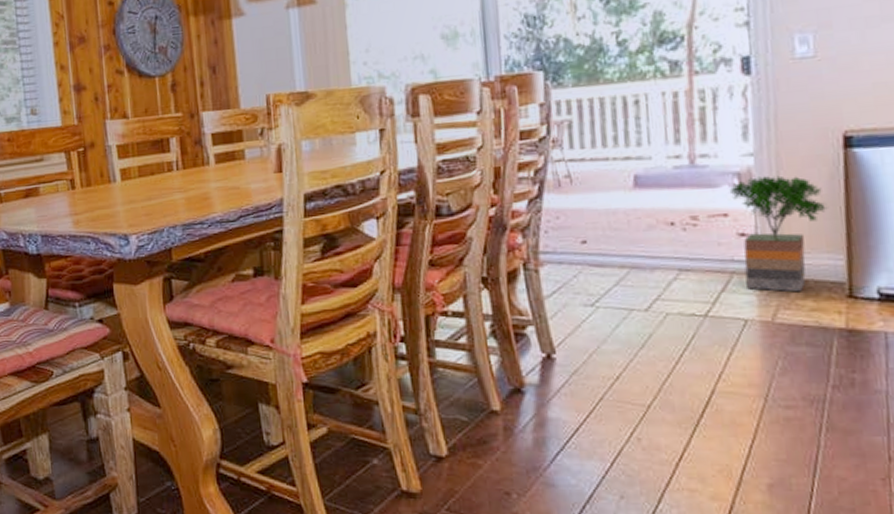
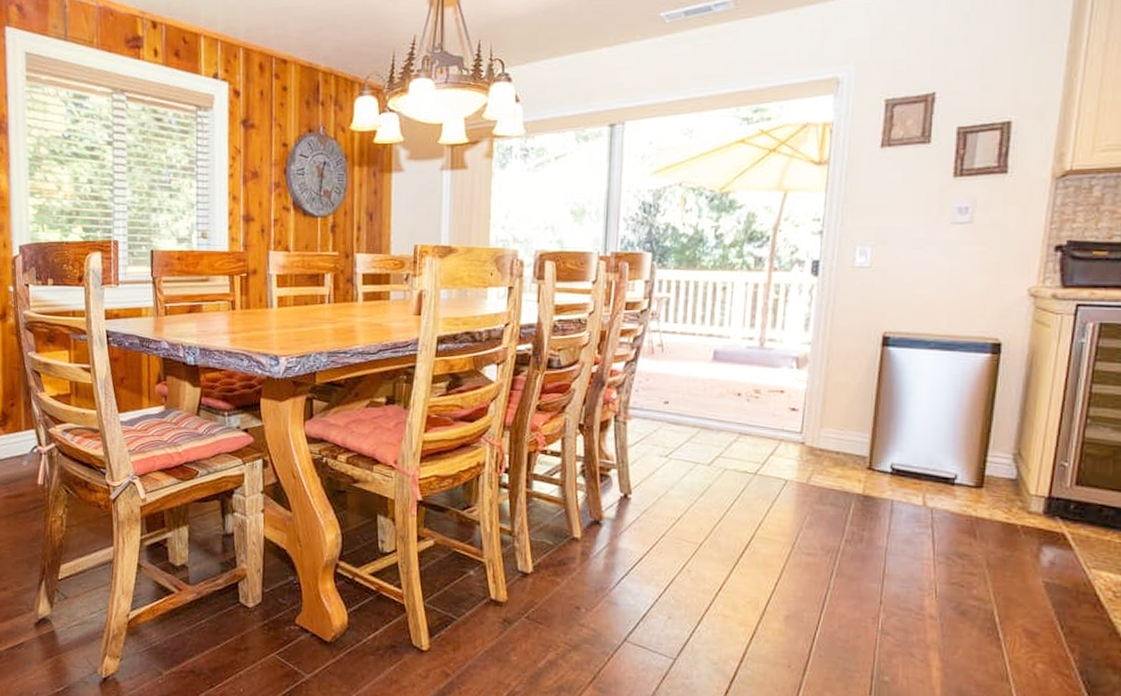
potted tree: present [729,175,828,292] -> none [787,362,862,461]

